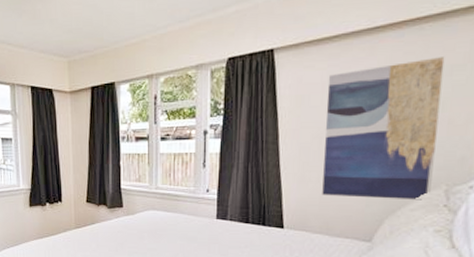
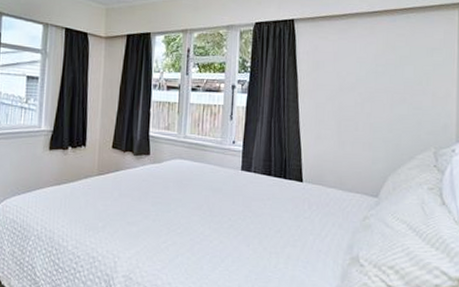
wall art: present [322,57,445,200] -> none [336,41,427,160]

